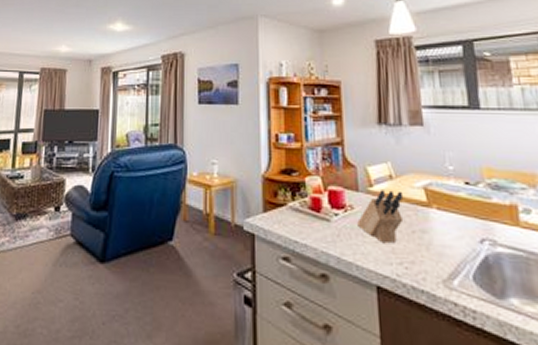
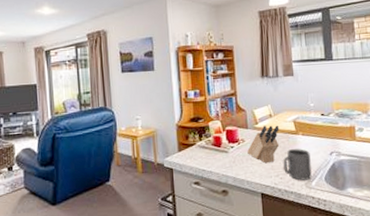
mug: none [409,228,453,276] -> present [283,149,312,181]

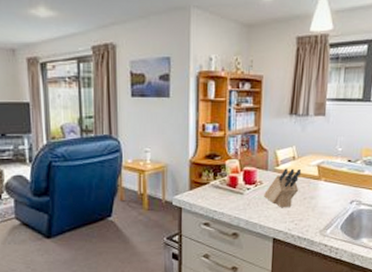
mug: present [283,149,312,181] -> none [300,195,330,228]

